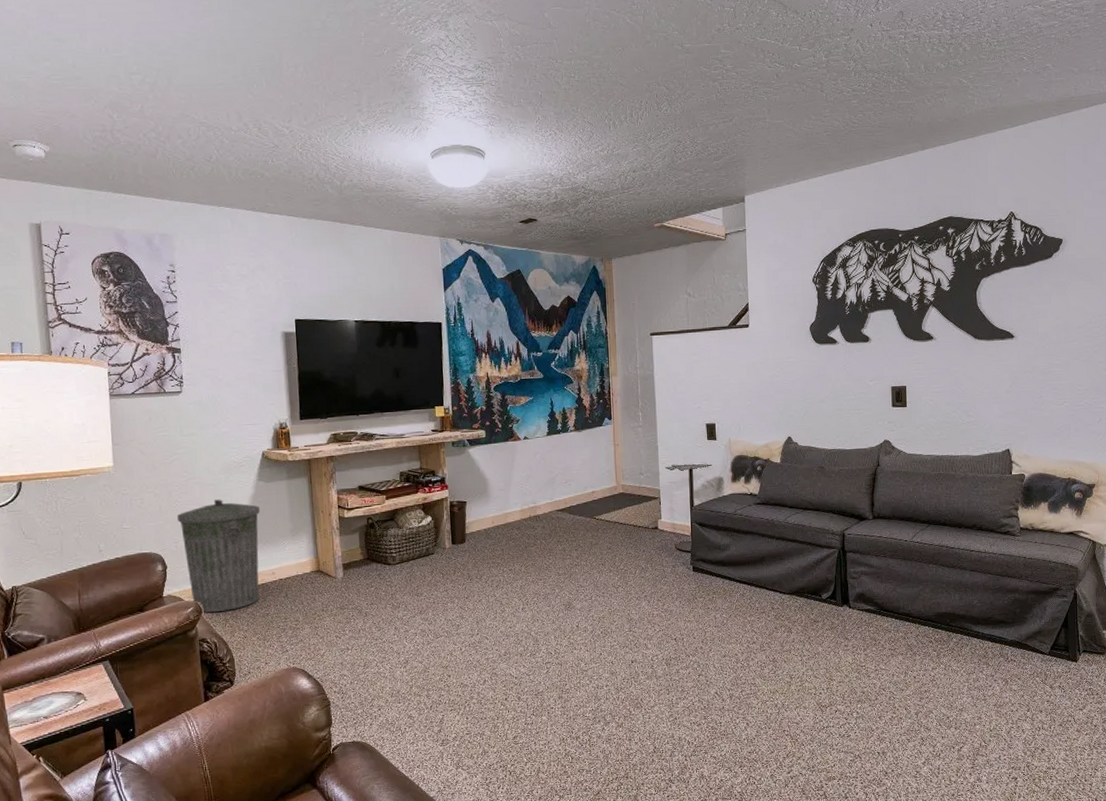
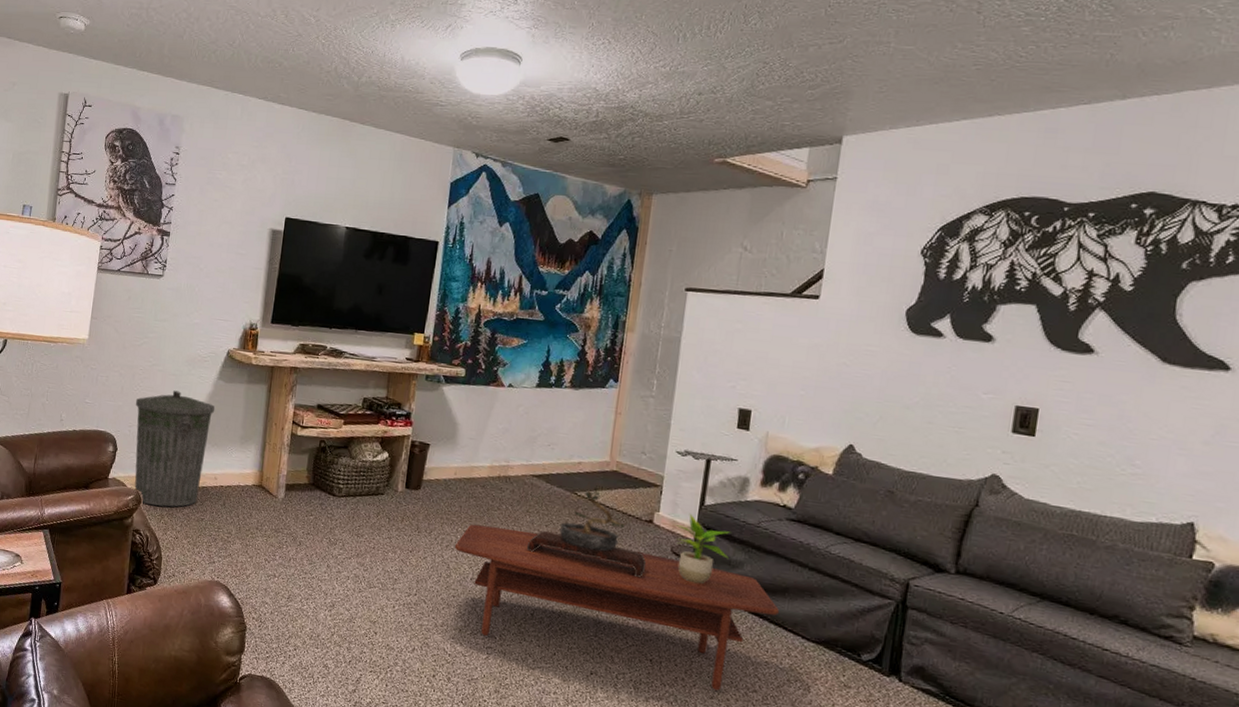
coffee table: none [503,554,762,655] -> present [454,524,780,691]
bonsai tree: none [563,509,659,576] -> present [526,487,647,578]
potted plant: none [674,515,718,570] -> present [674,513,731,584]

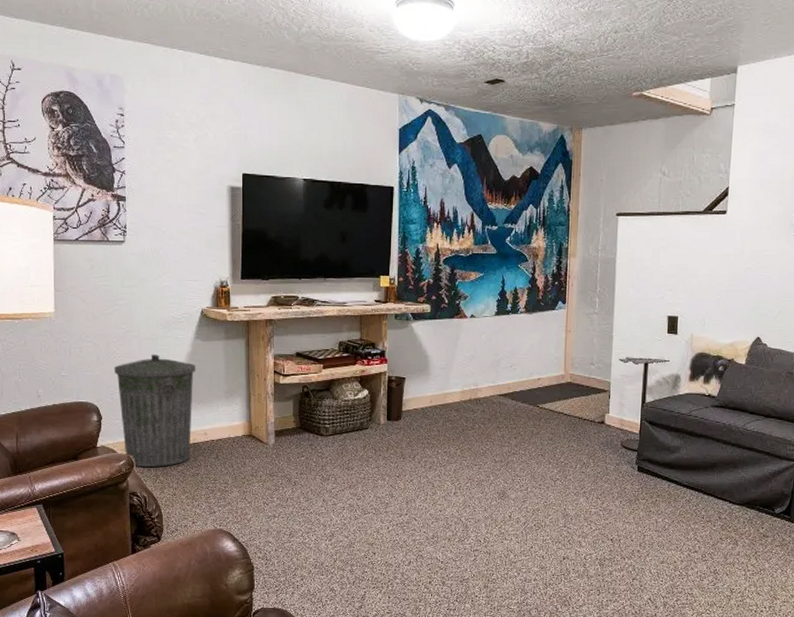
coffee table: present [454,524,780,691] -> none [437,444,711,556]
bonsai tree: present [526,487,647,578] -> none [499,398,602,472]
potted plant: present [674,513,731,584] -> none [622,411,668,470]

